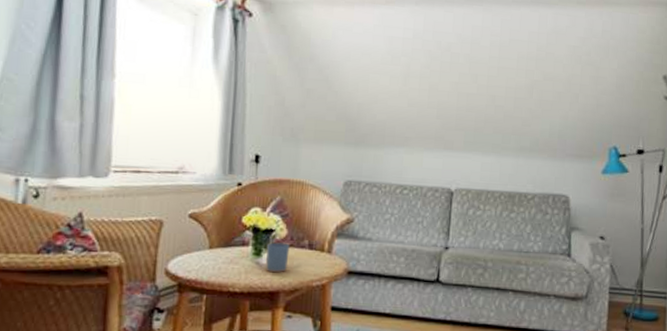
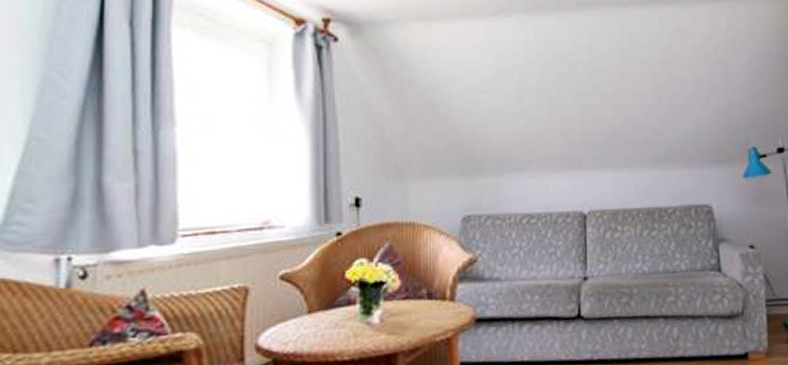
mug: present [266,242,290,272] -> none [377,295,405,331]

